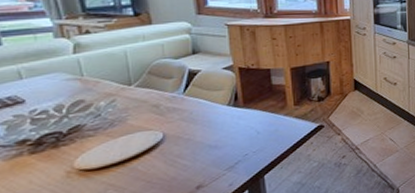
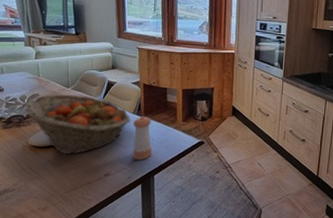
fruit basket: none [63,92,225,173] -> present [25,94,131,155]
pepper shaker: none [228,106,258,162] -> present [132,116,152,161]

